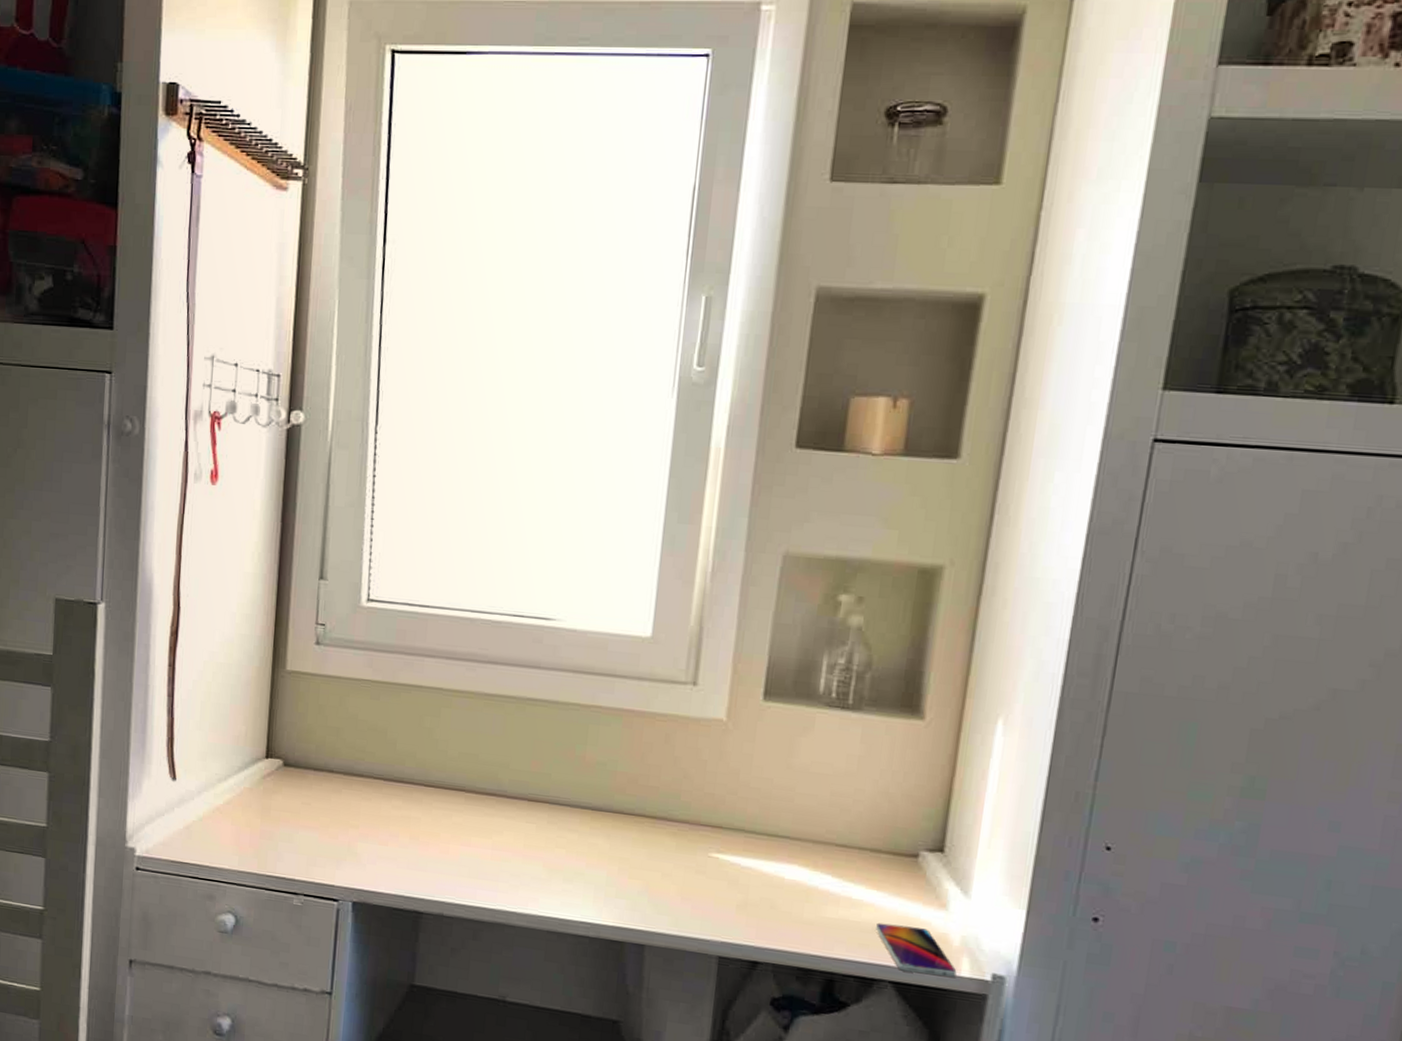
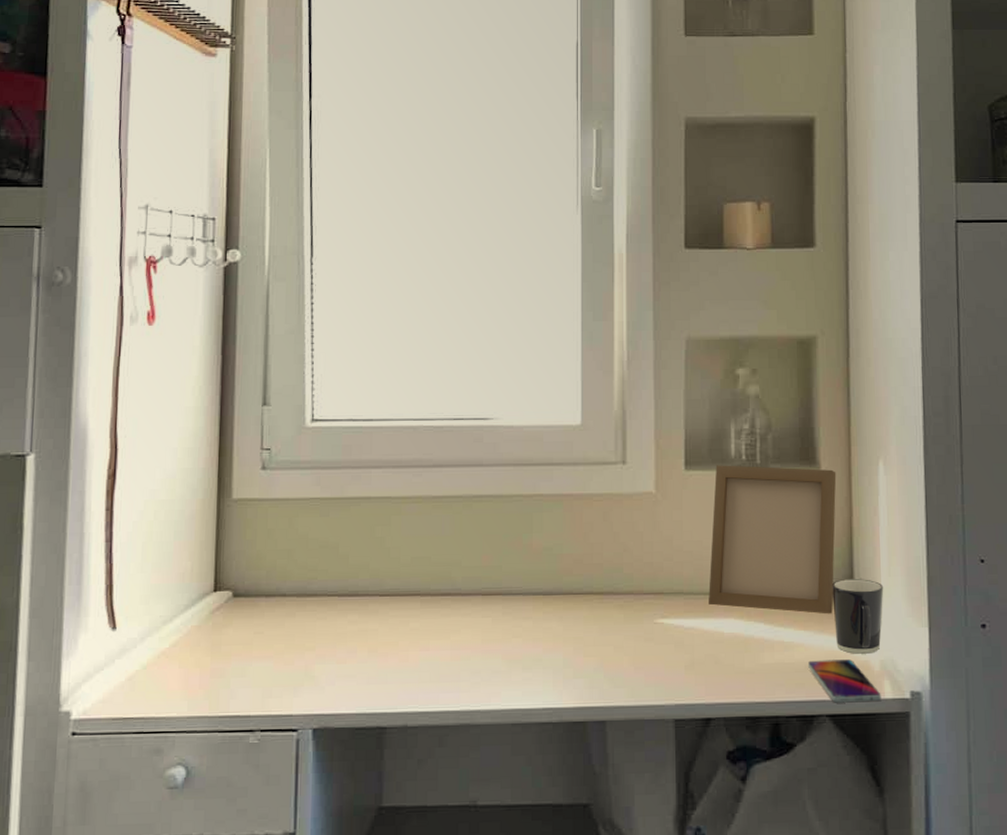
photo frame: none [771,699,943,879] -> present [708,465,837,615]
mug: none [912,843,980,927] -> present [831,579,884,654]

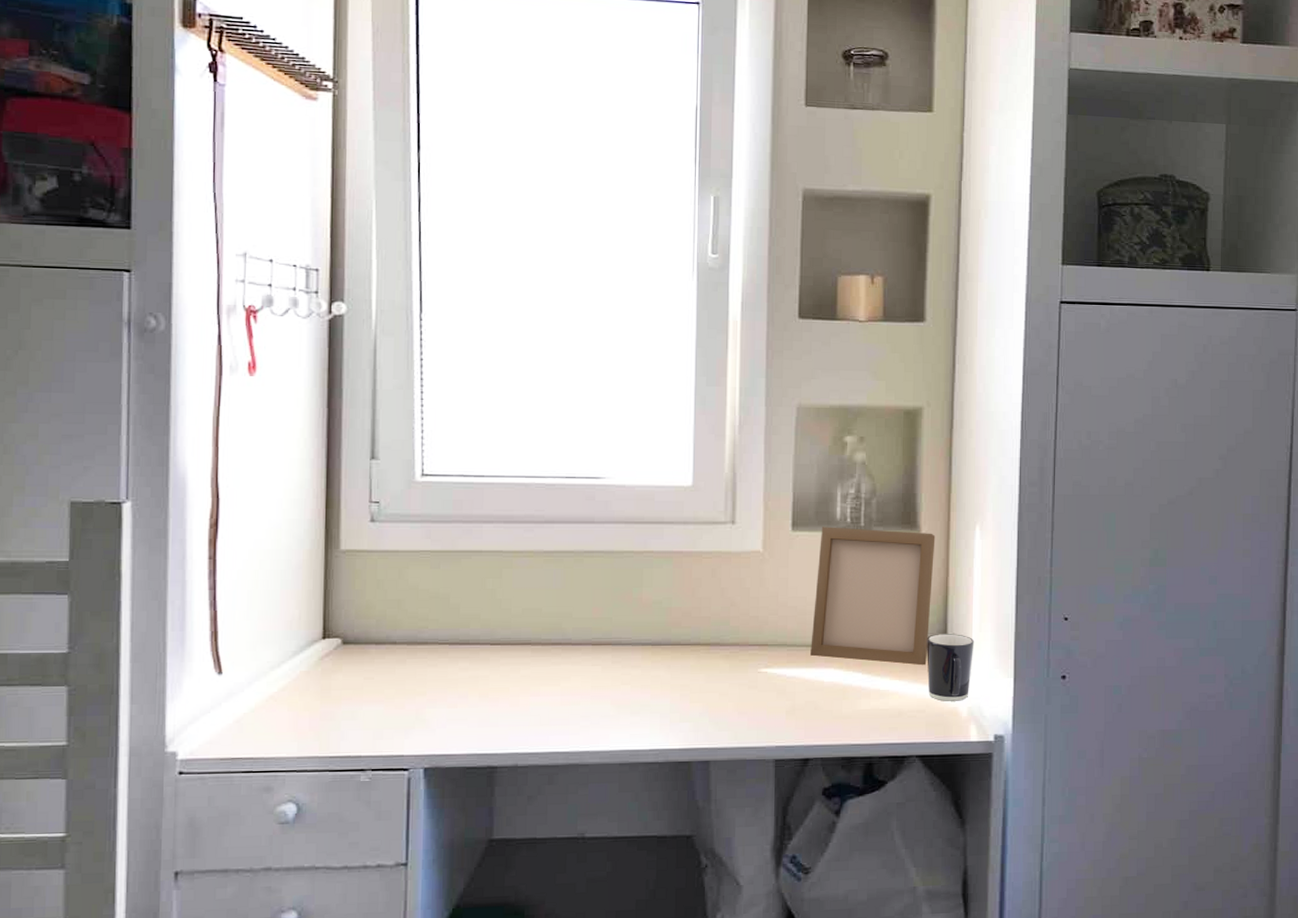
smartphone: present [808,659,881,703] -> none [902,706,967,745]

